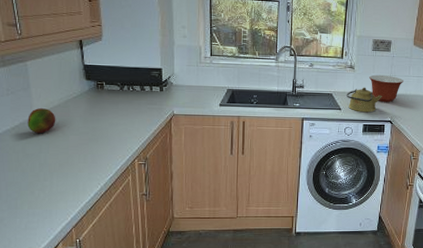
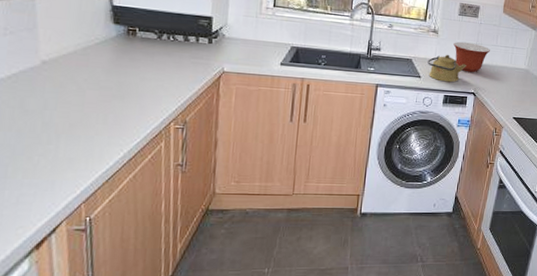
fruit: present [27,108,56,134] -> none [29,54,70,86]

